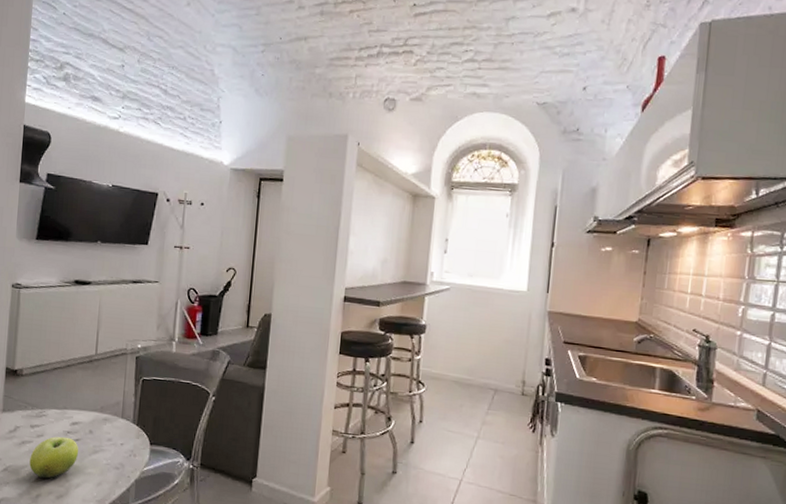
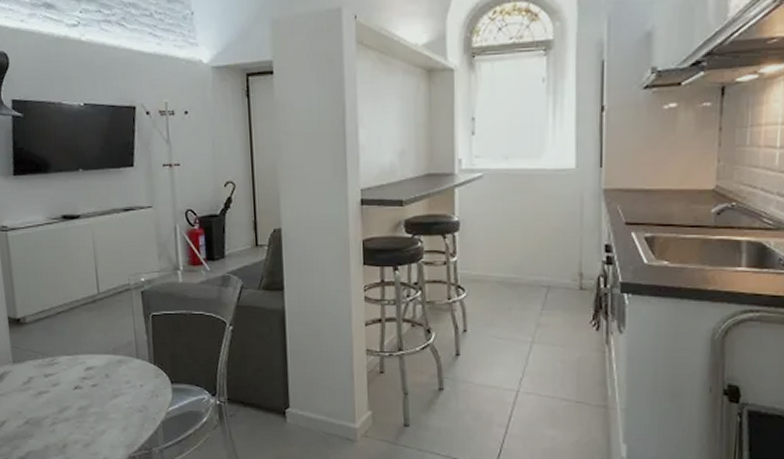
fruit: present [29,436,79,479] -> none [49,383,99,429]

